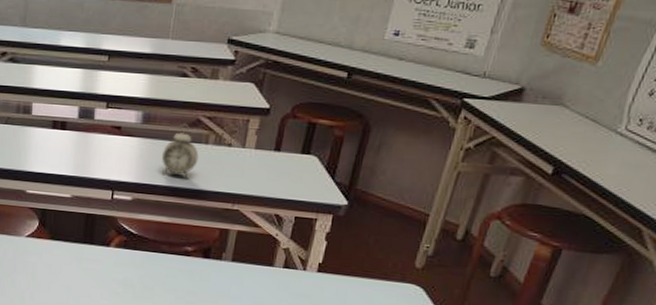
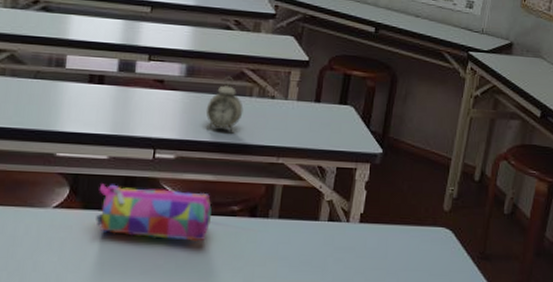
pencil case: none [62,219,166,276] -> present [96,183,212,241]

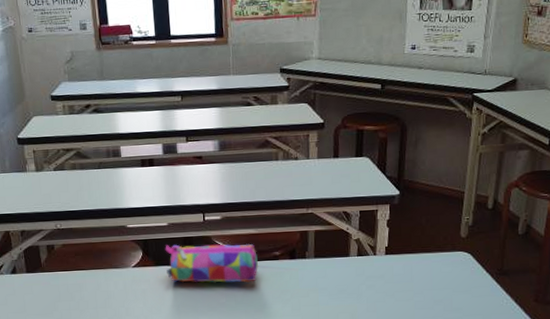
alarm clock: present [205,76,243,134] -> none [240,145,272,193]

